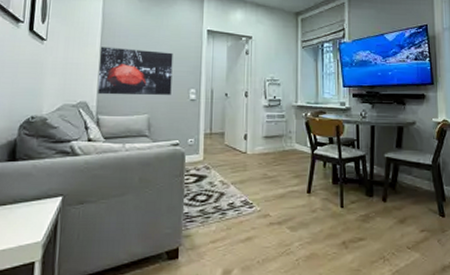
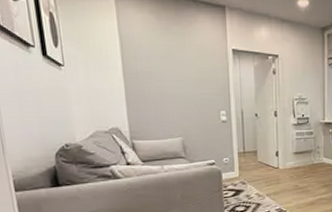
wall art: present [98,46,173,96] -> none [123,70,202,120]

